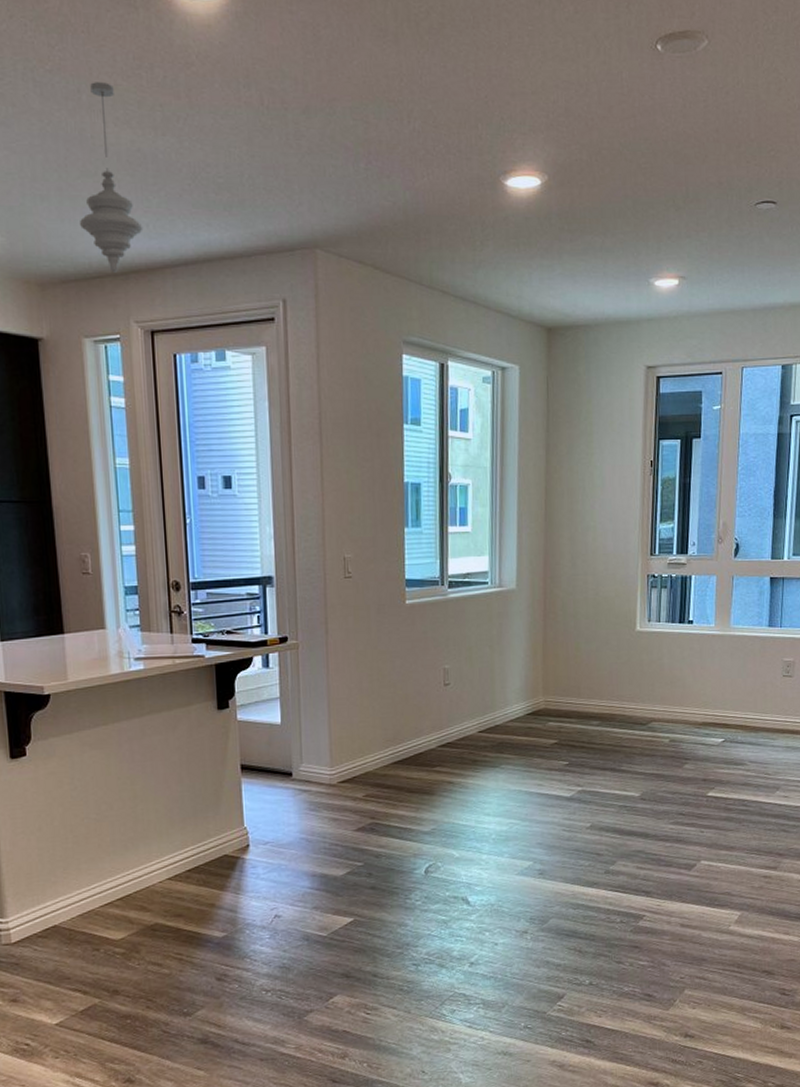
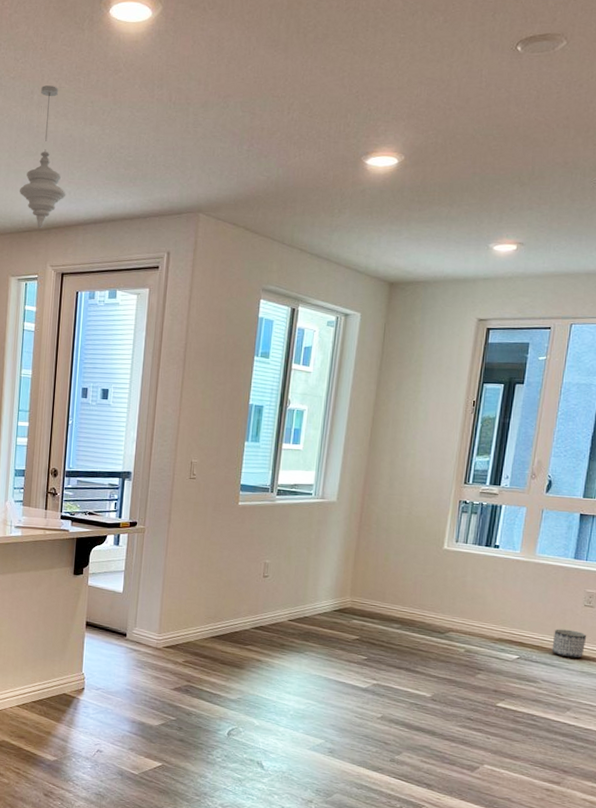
planter: none [755,703,789,734] -> present [551,629,587,658]

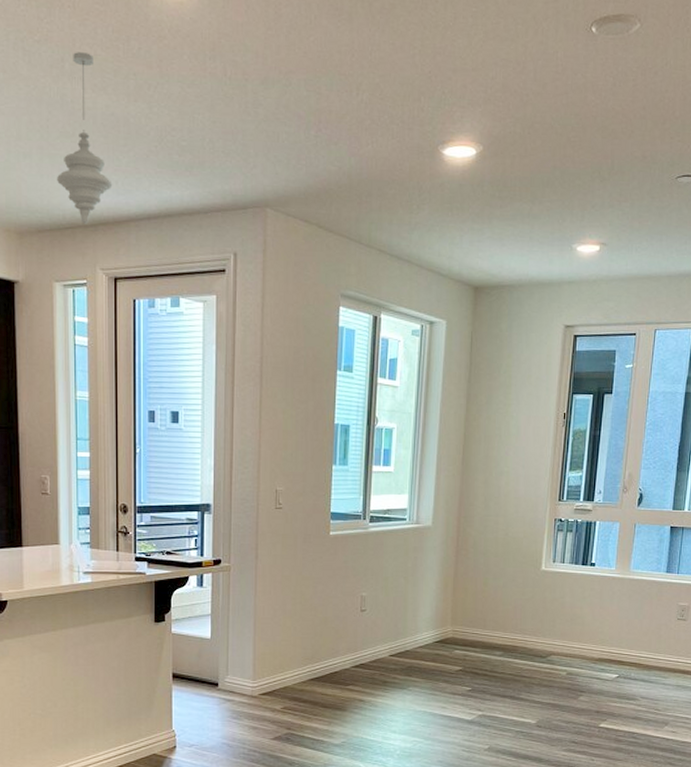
planter: present [551,629,587,658] -> none [648,644,681,673]

